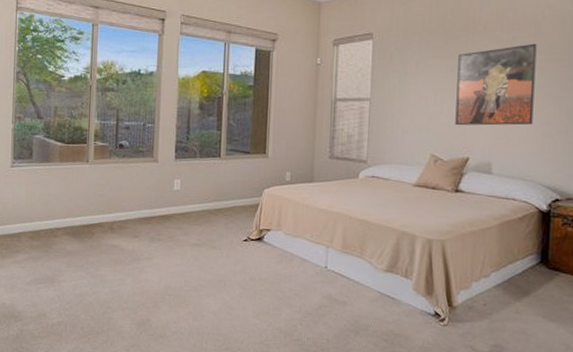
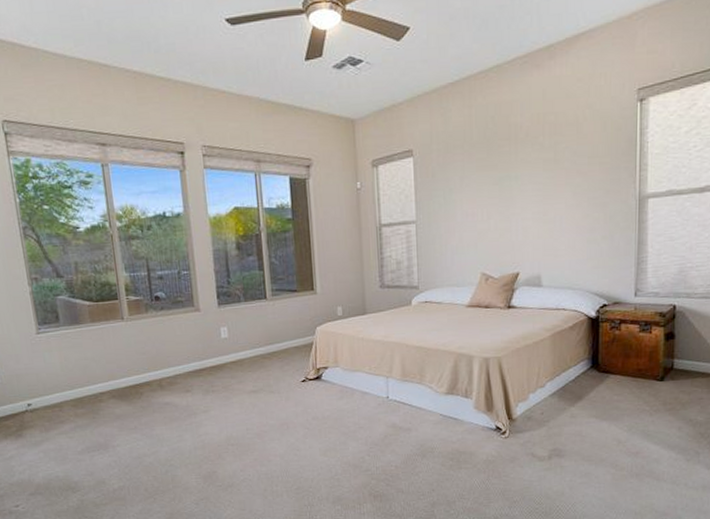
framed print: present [455,43,537,126] -> none [502,147,579,241]

